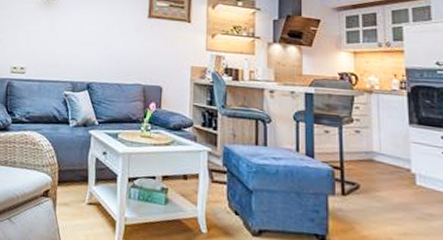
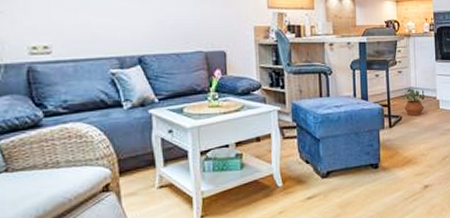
potted plant: none [360,152,393,189] -> present [402,88,425,116]

